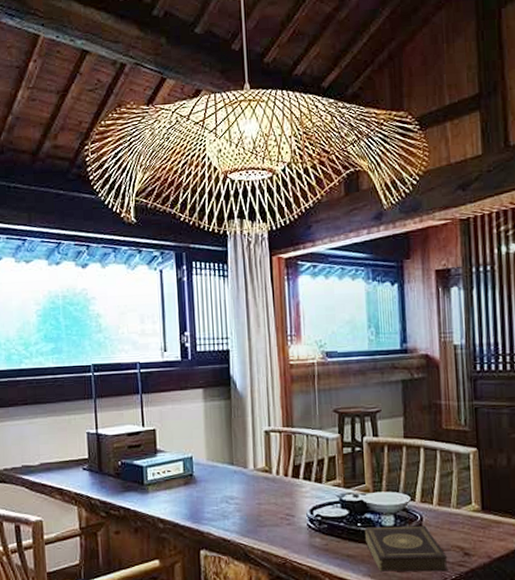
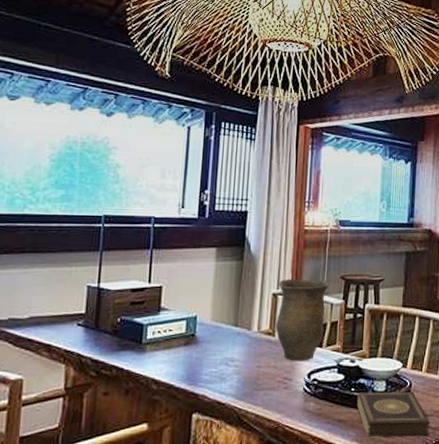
ceramic vessel: none [268,415,322,498] -> present [275,278,329,361]

